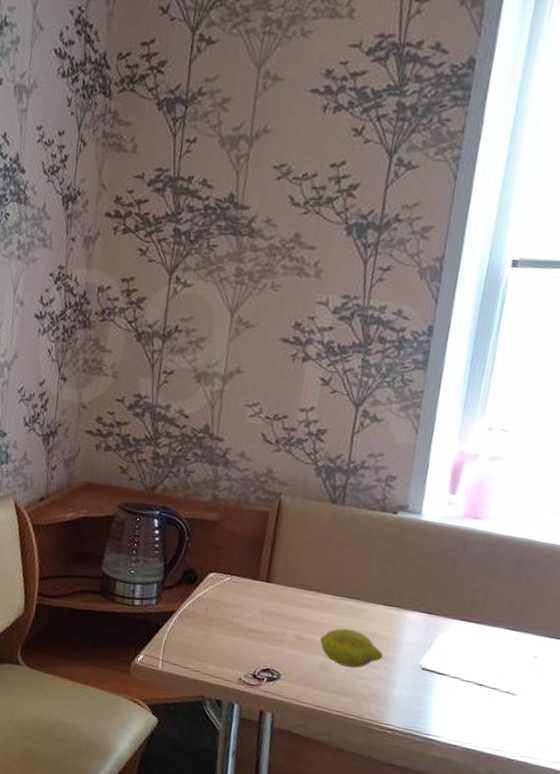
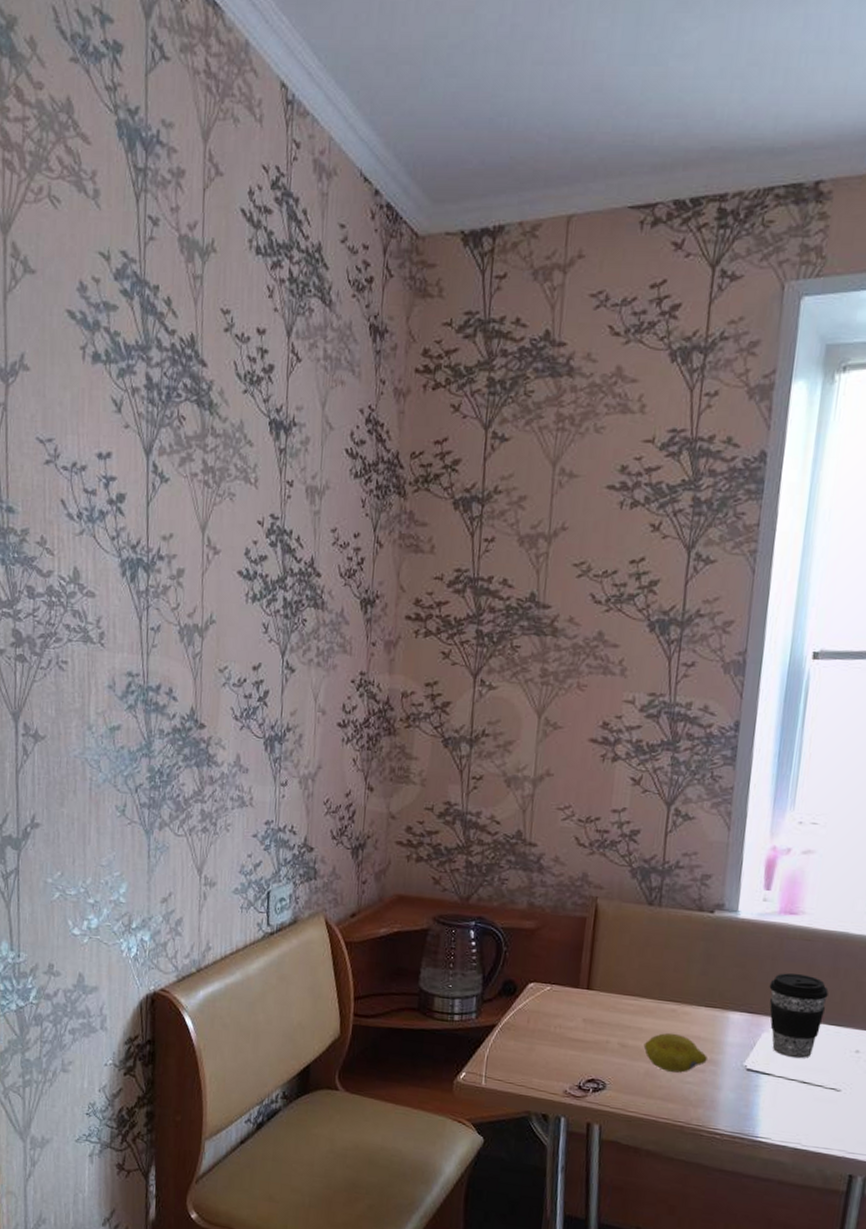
coffee cup: none [448,576,510,661] -> present [769,973,829,1059]

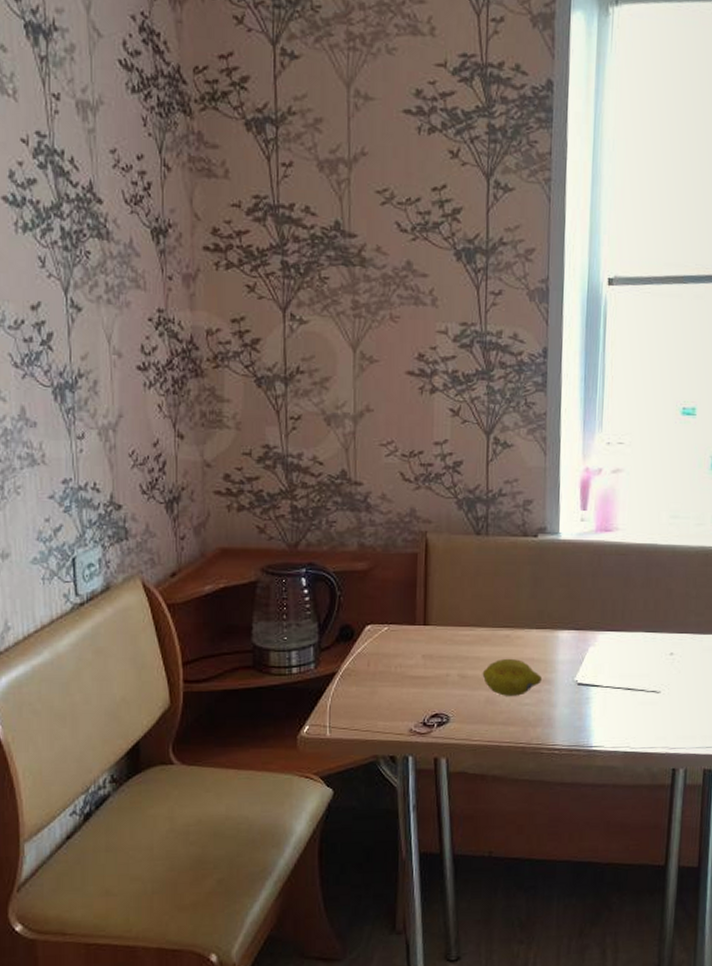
coffee cup: present [769,973,829,1059] -> none [592,587,644,668]

